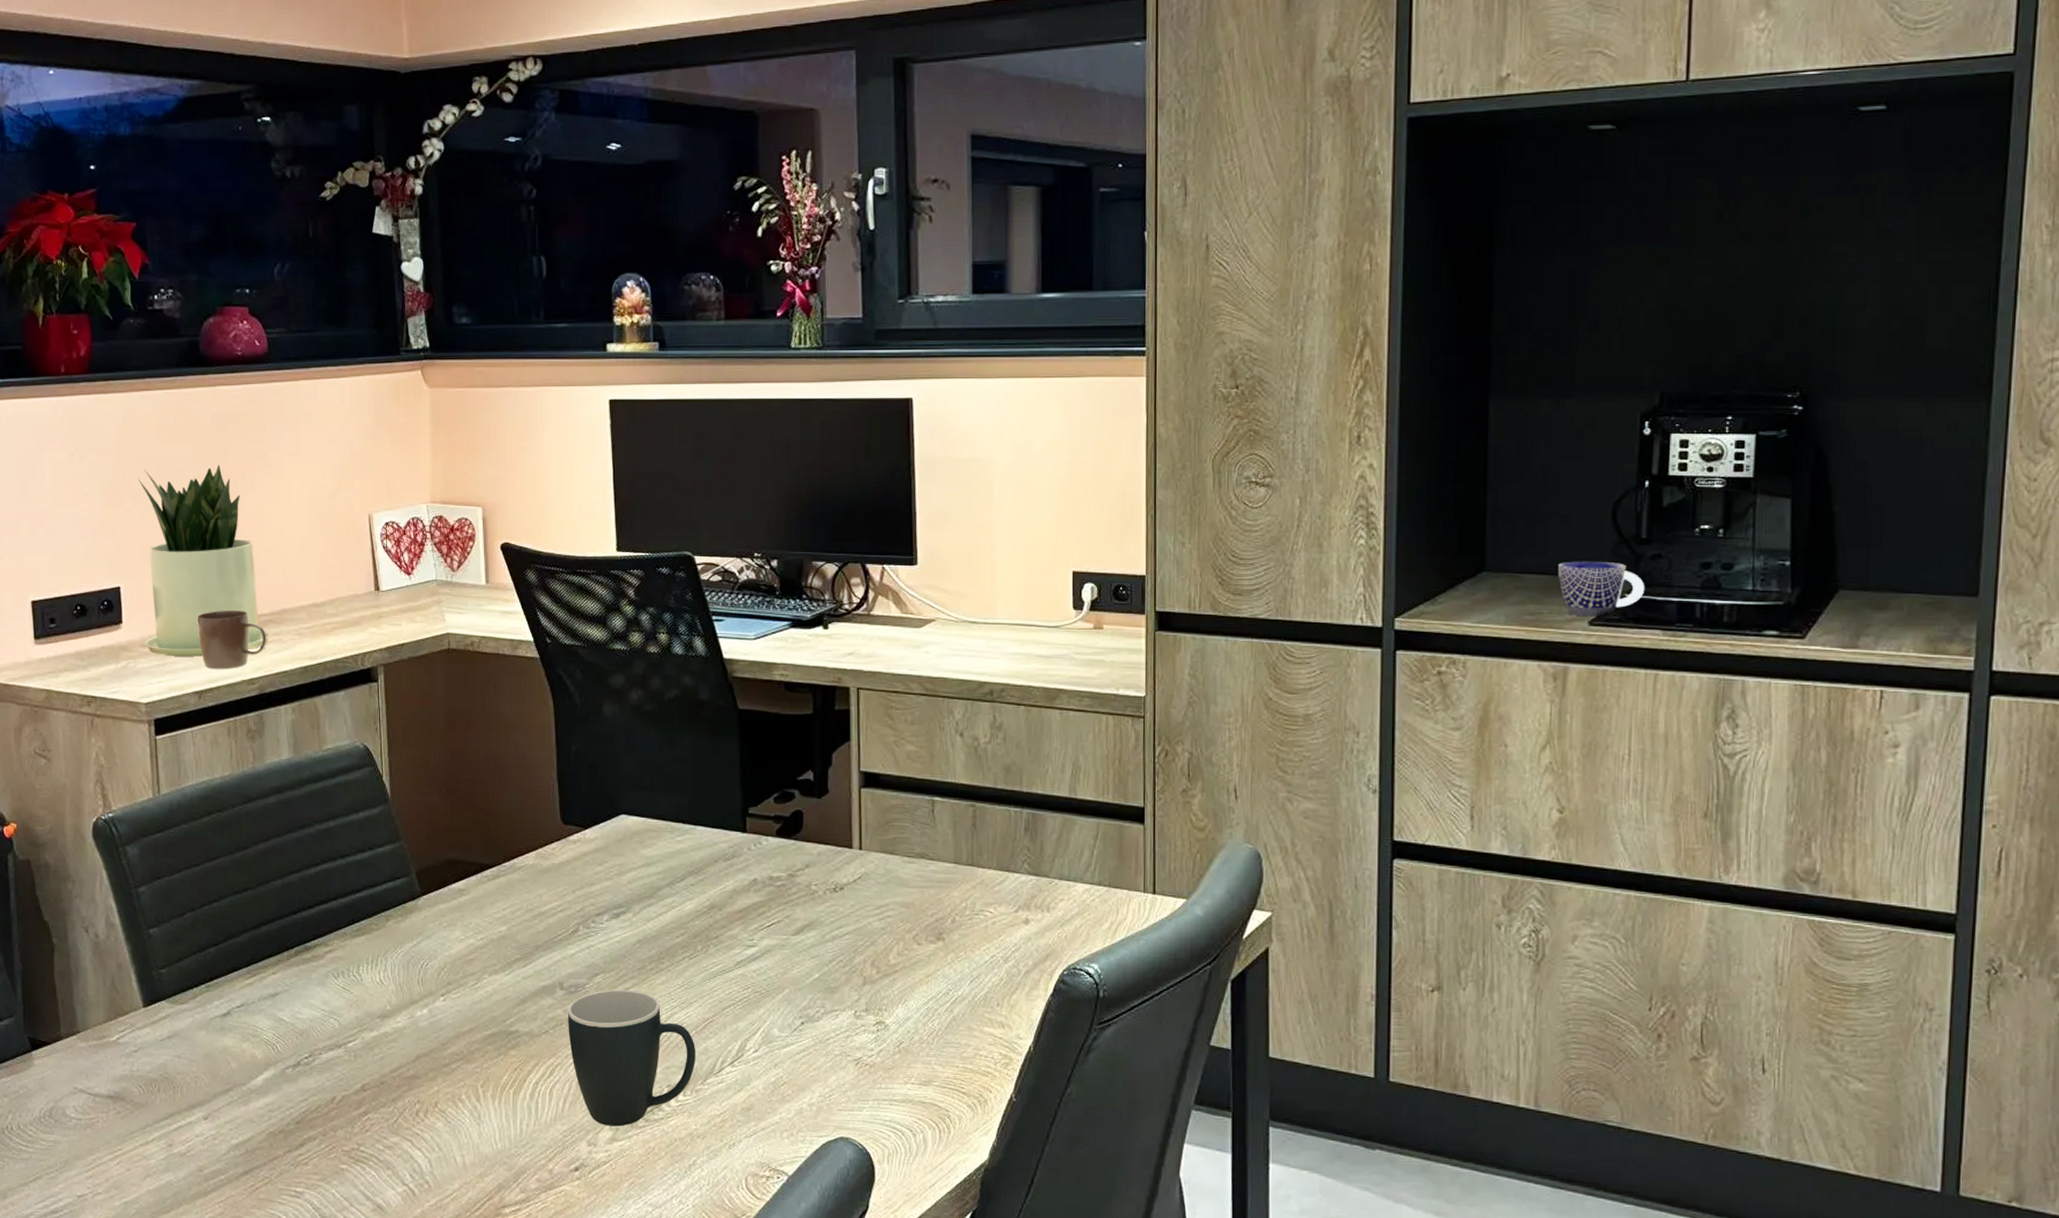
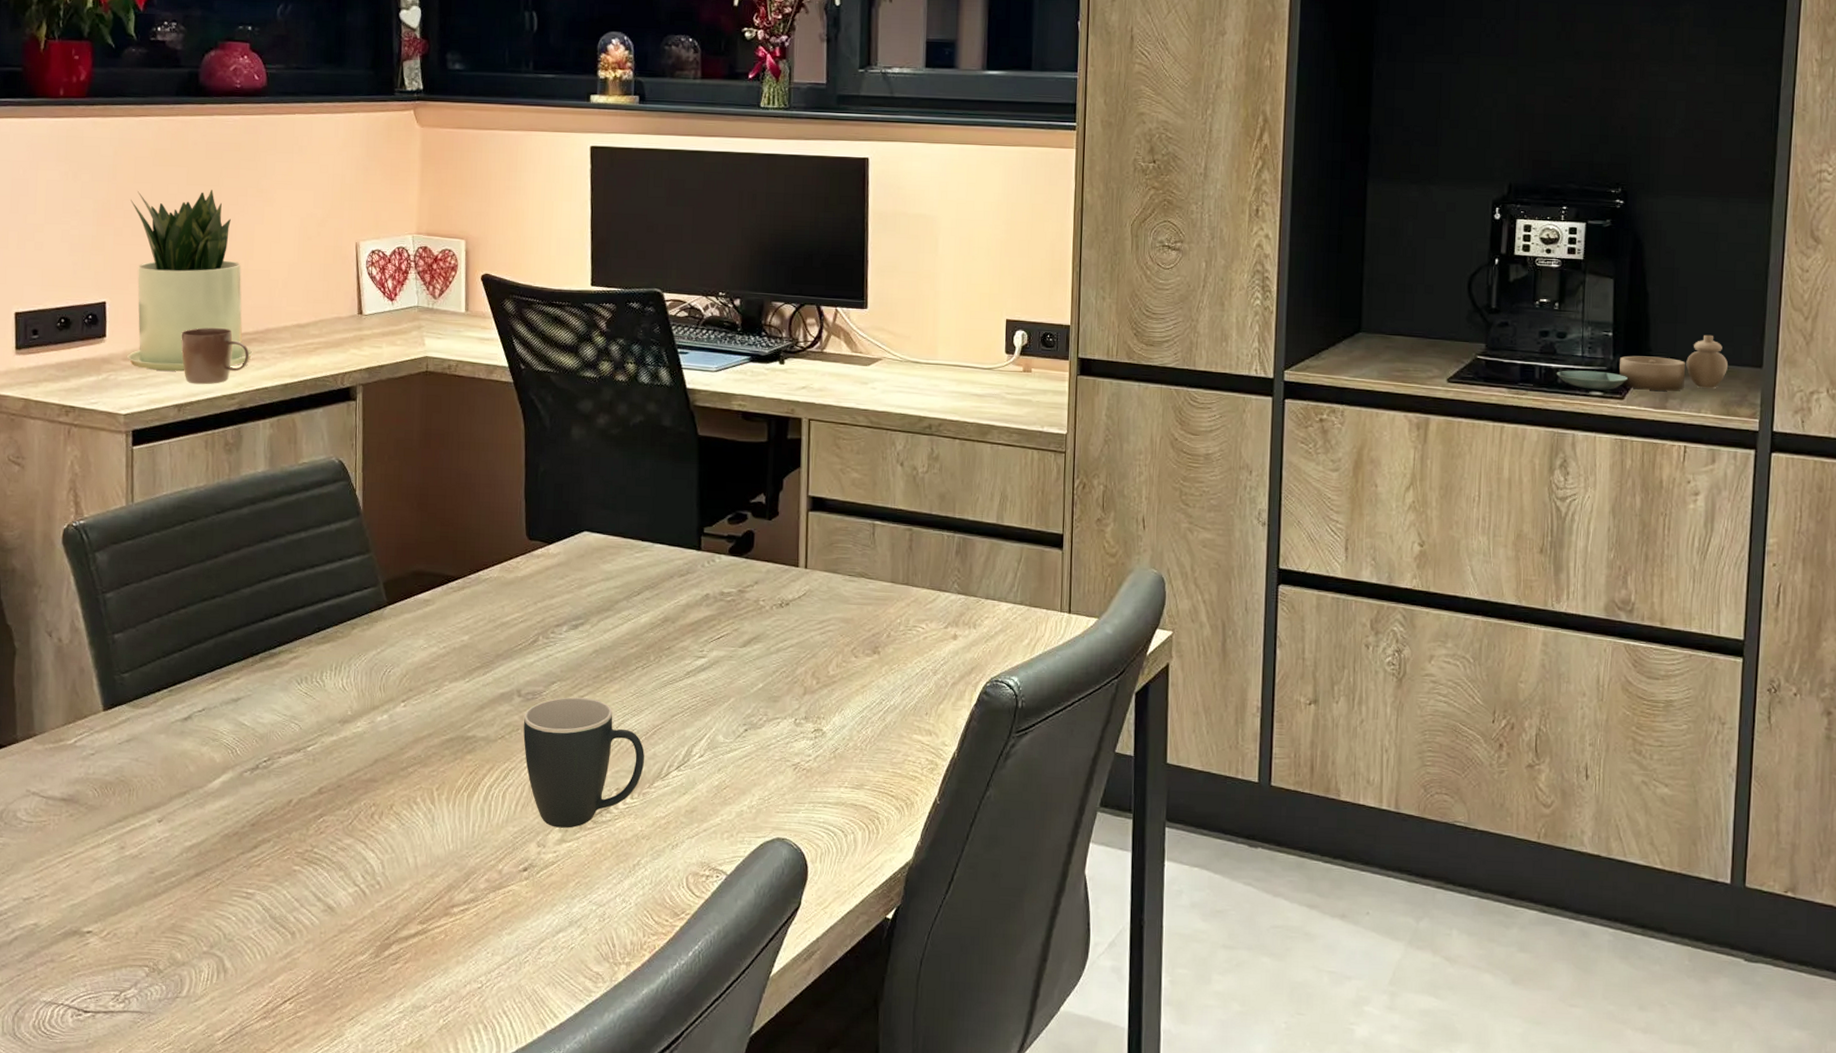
cup: present [1558,561,1644,617] -> none [1422,326,1493,375]
saucer: none [1722,607,1809,630] -> present [1557,370,1628,391]
sugar bowl: none [1799,559,1935,627] -> present [1619,334,1728,391]

